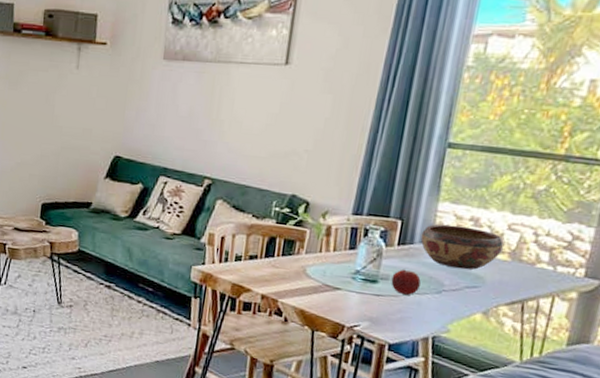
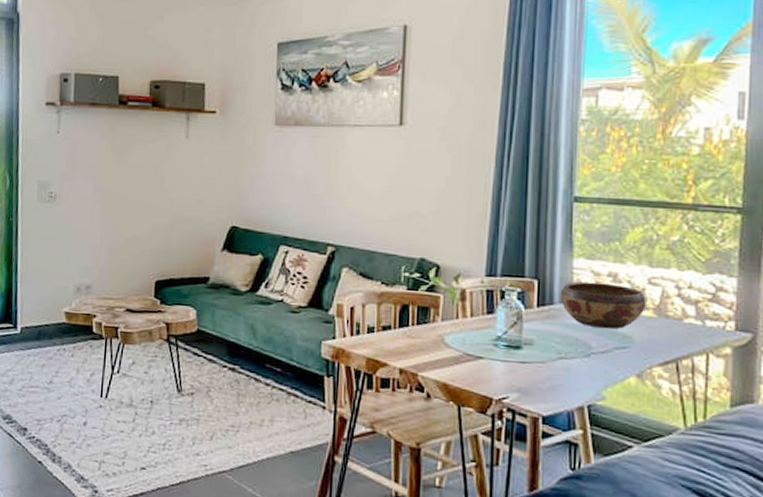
fruit: present [391,269,421,295] -> none [535,332,567,360]

